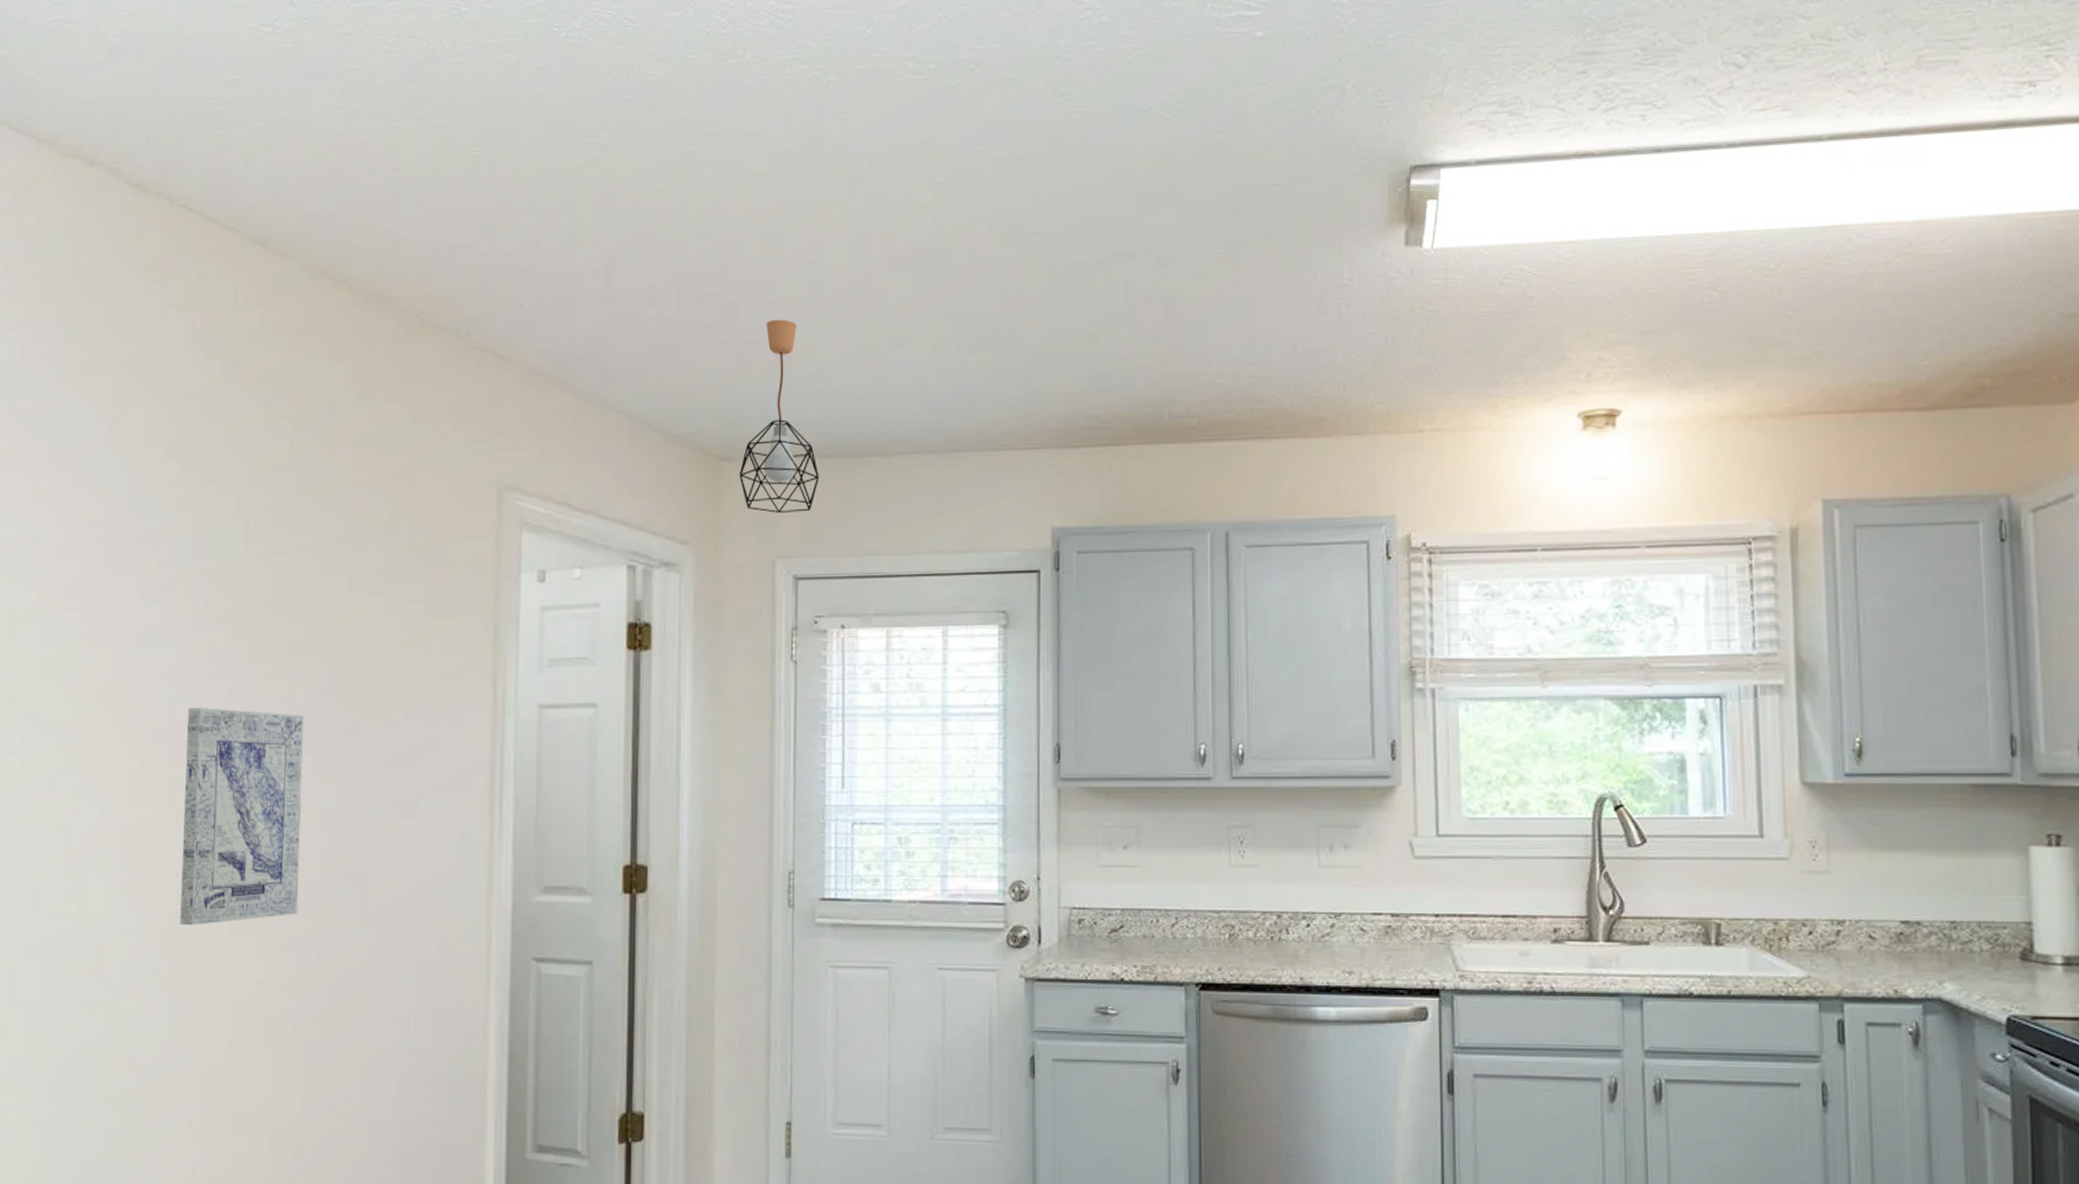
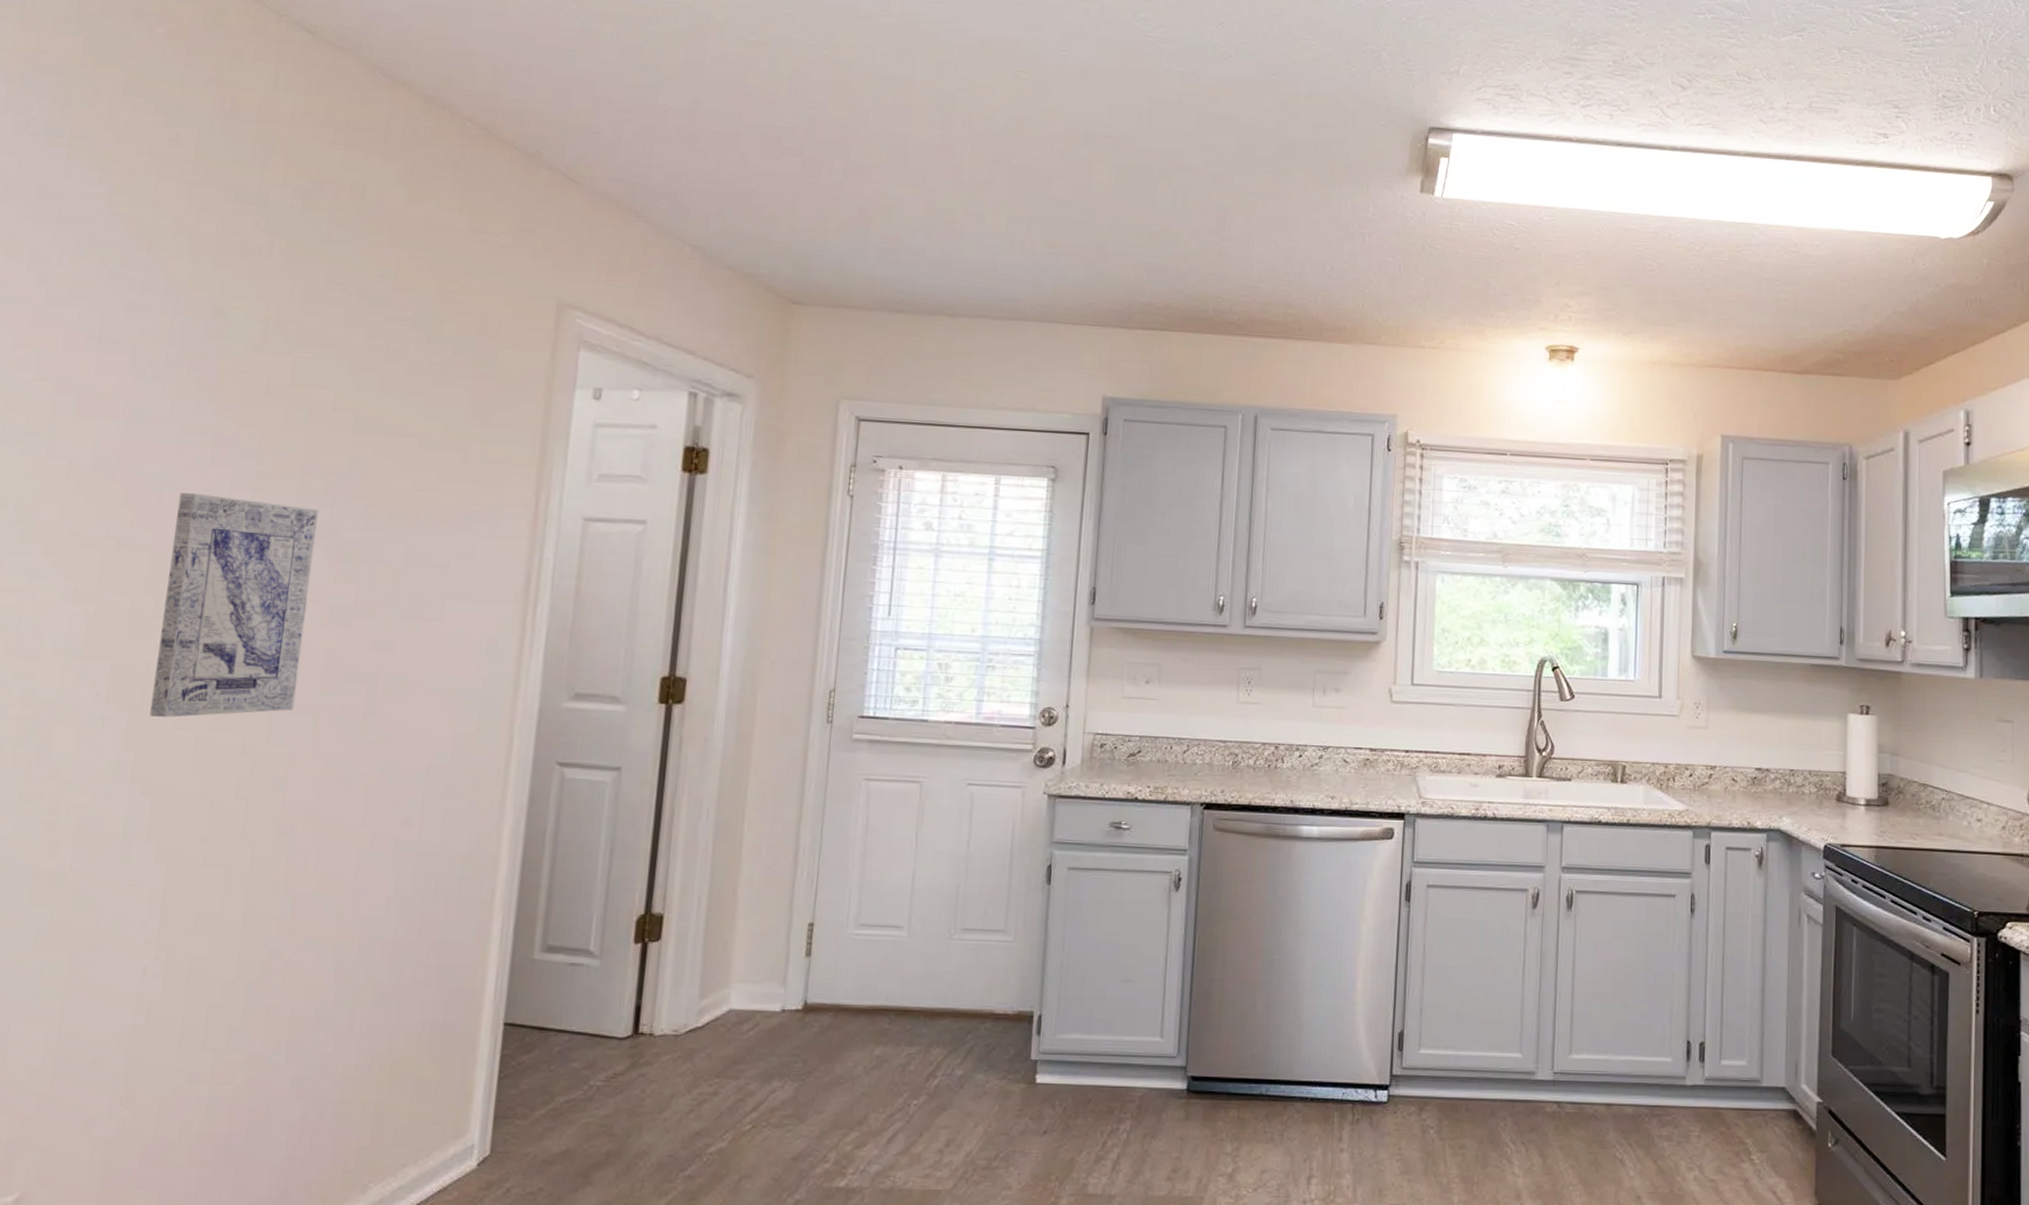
pendant light: present [739,319,819,513] -> none [809,179,889,360]

